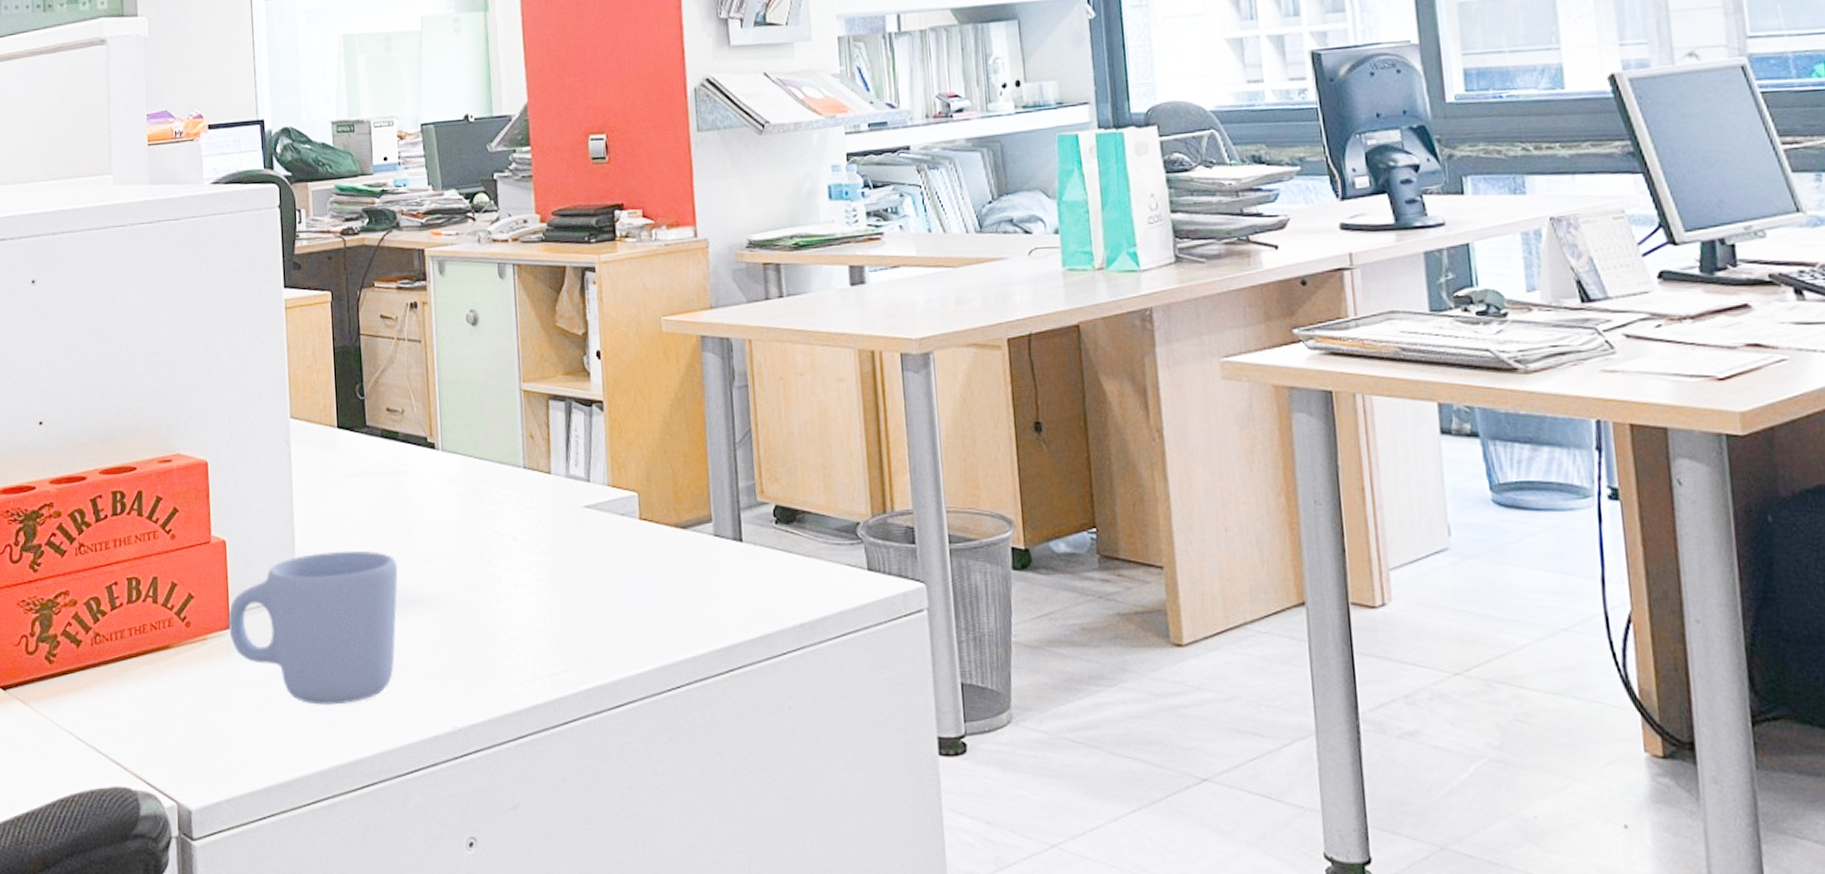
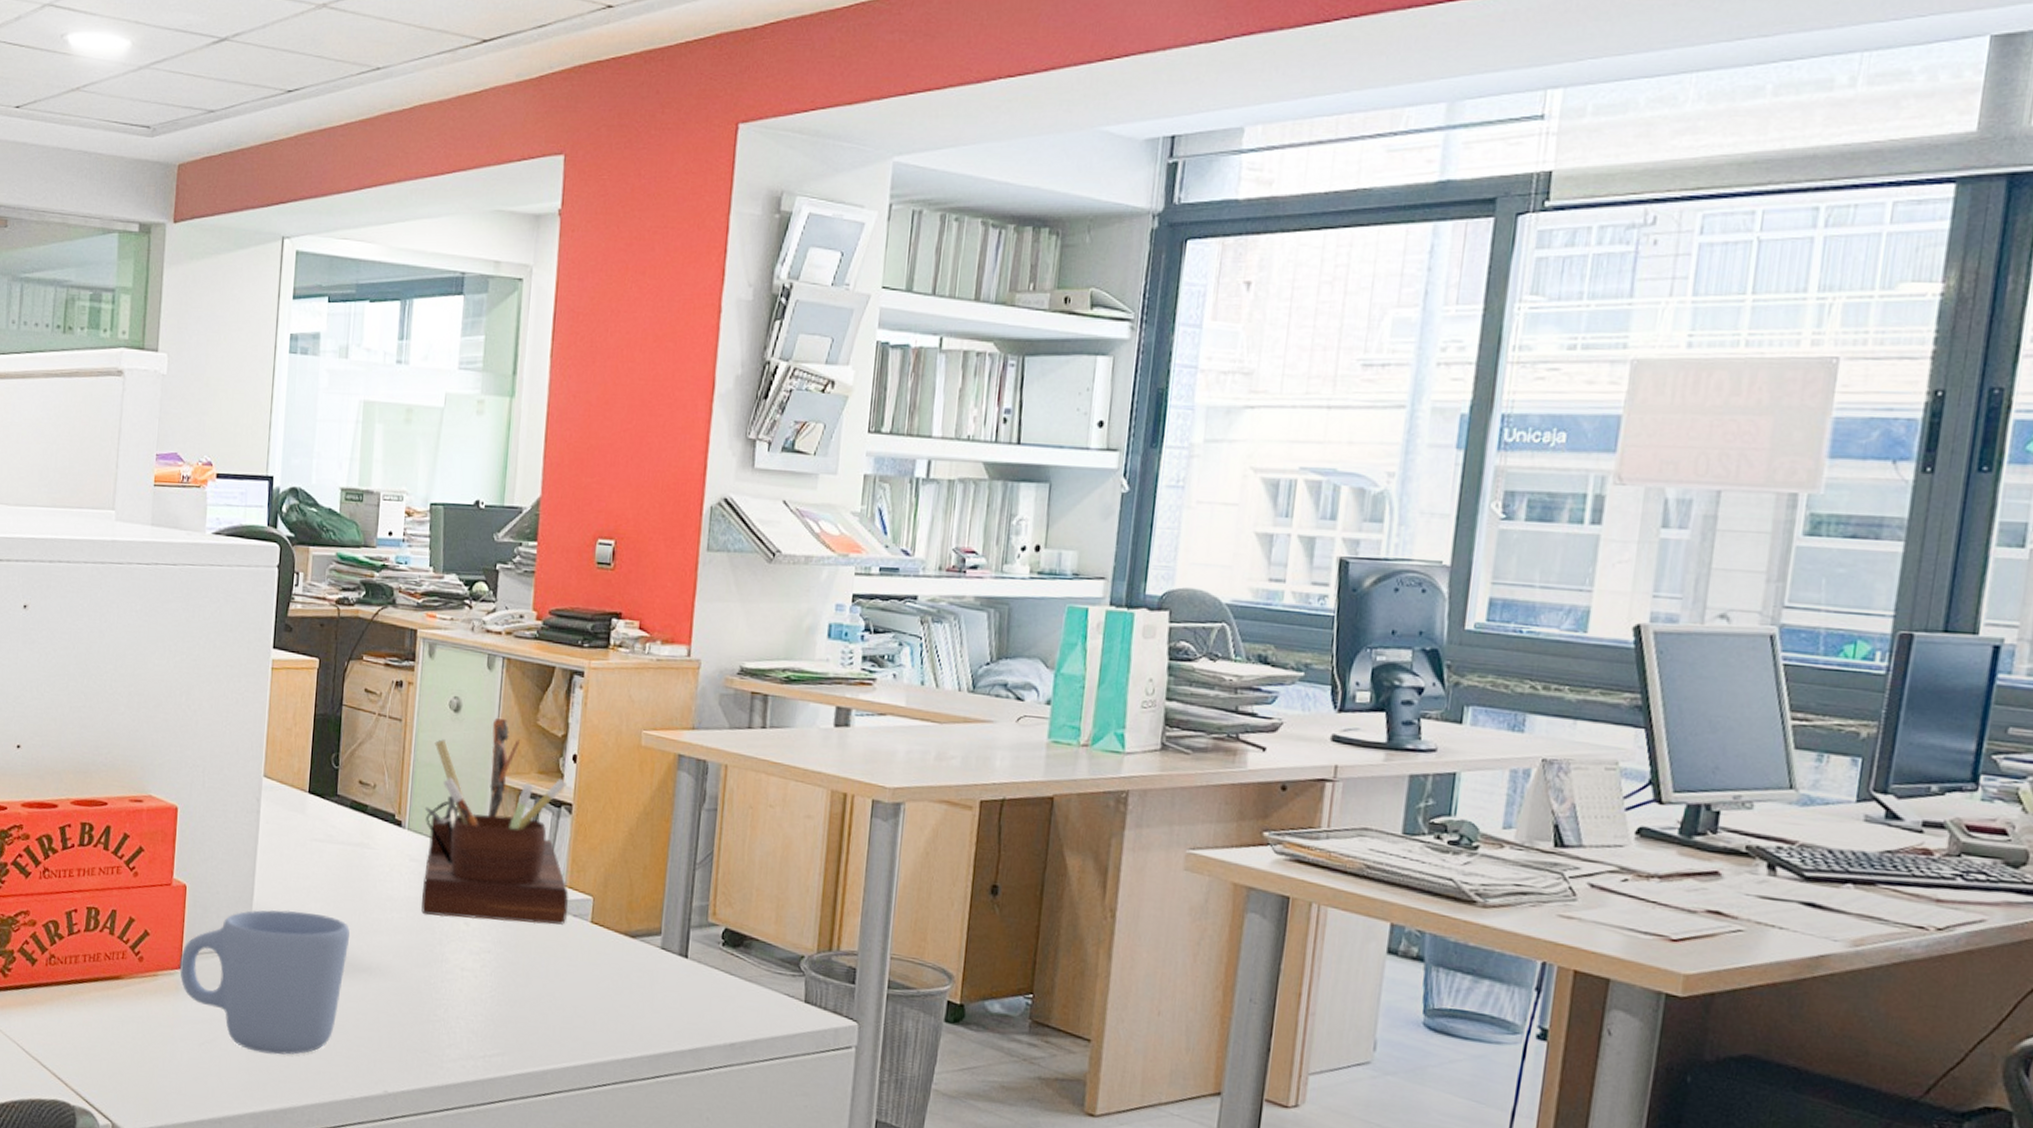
desk organizer: none [455,324,615,536] -> present [421,717,568,925]

